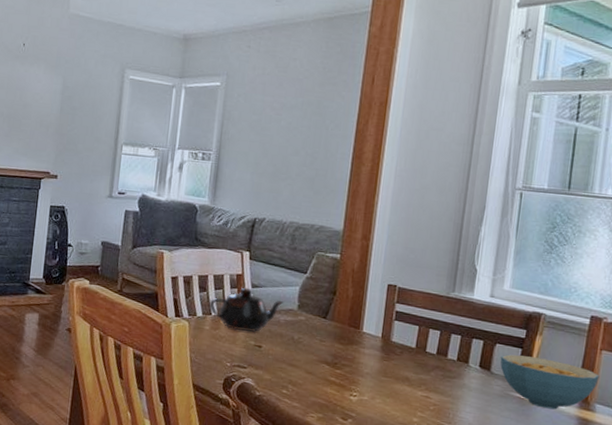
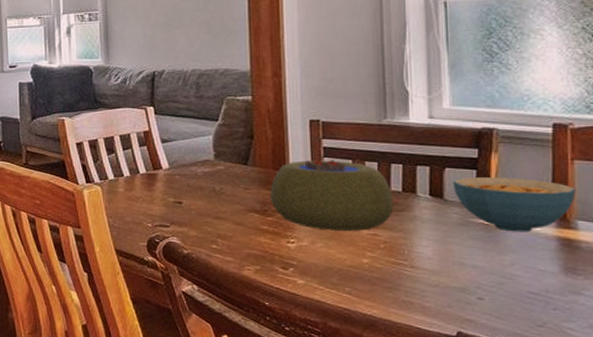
teapot: present [209,287,284,332] -> none [119,143,199,189]
plant pot: none [341,321,449,392] -> present [270,159,394,231]

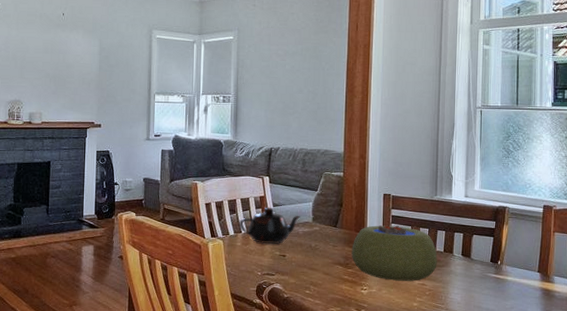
teapot: none [119,143,199,189] -> present [239,207,301,244]
cereal bowl: present [452,177,576,232] -> none [477,242,555,284]

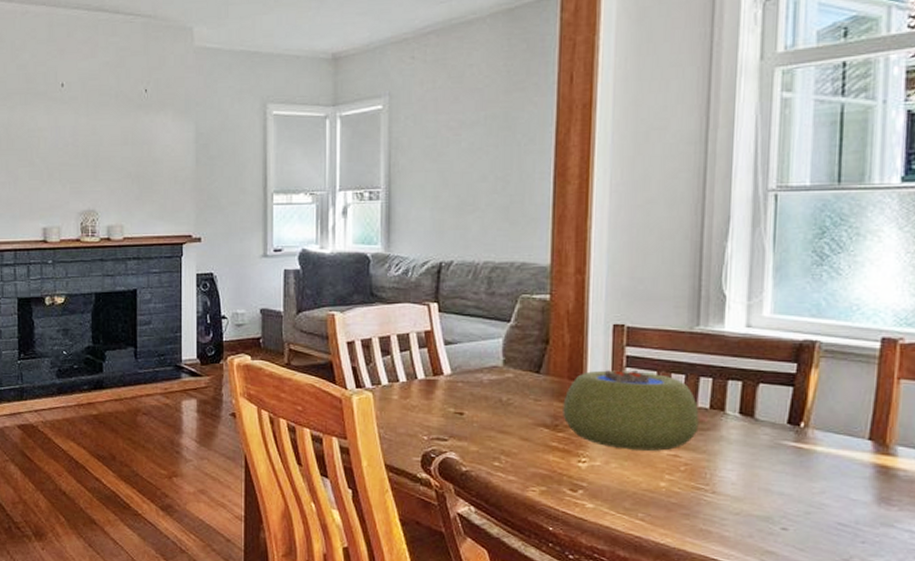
teapot: present [239,207,301,244] -> none [395,345,486,398]

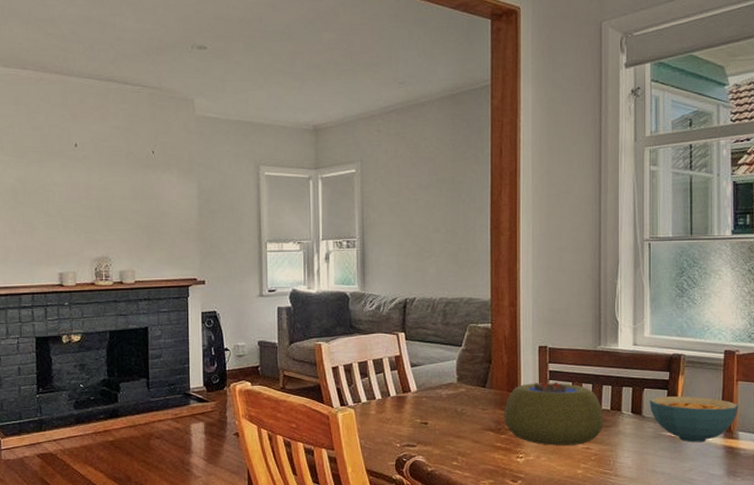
cereal bowl: none [765,395,900,458] -> present [649,396,739,443]

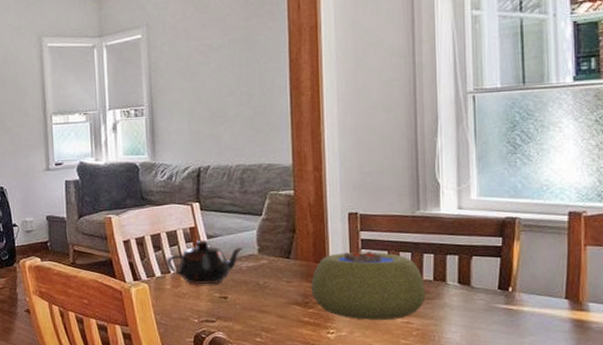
teapot: none [372,368,444,411] -> present [166,239,243,285]
cereal bowl: present [649,396,739,443] -> none [479,264,588,316]

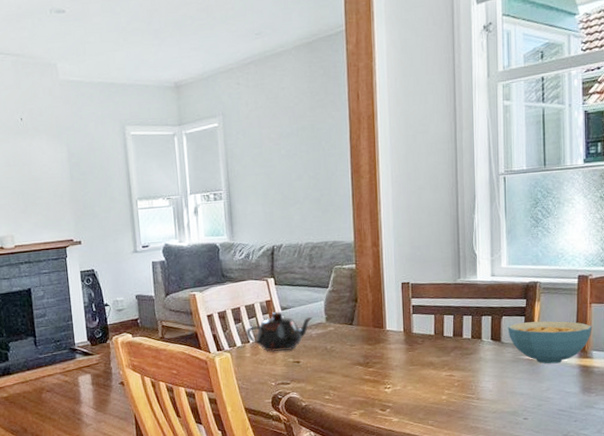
plant pot: present [311,251,426,320] -> none [371,316,465,375]
cereal bowl: none [479,264,588,316] -> present [507,321,592,364]

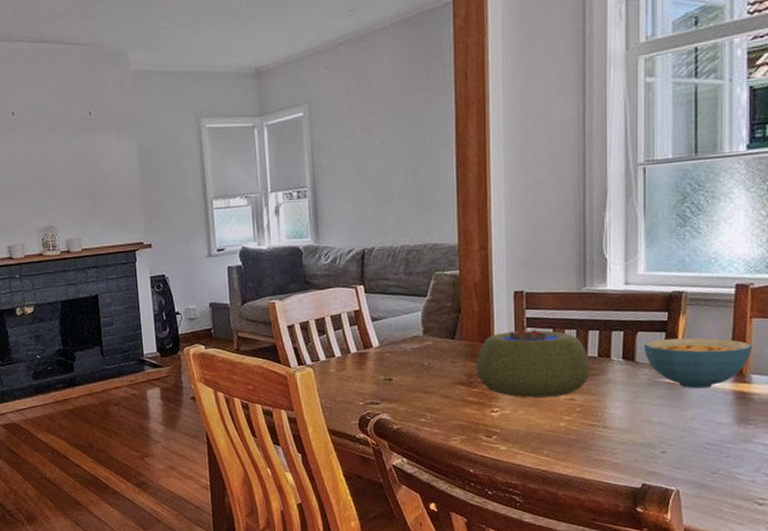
teapot: present [245,311,313,352] -> none [330,322,408,368]
plant pot: none [371,316,465,375] -> present [476,329,590,398]

